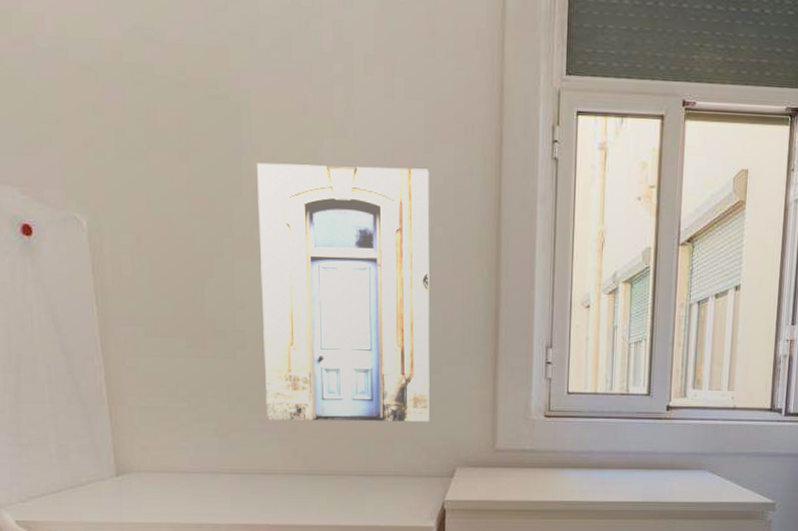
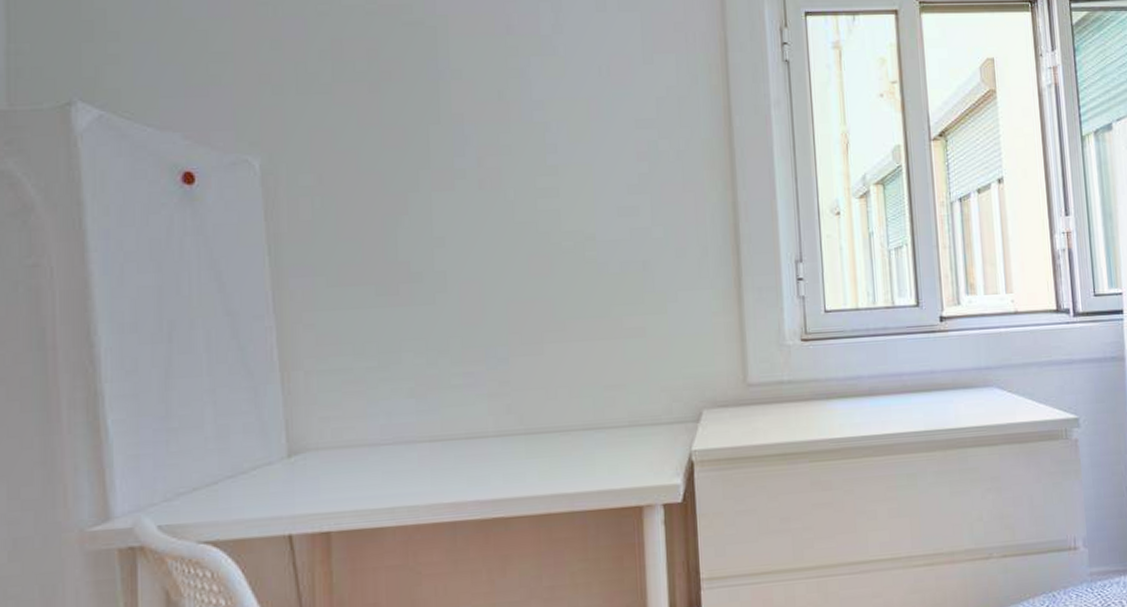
wall art: present [256,162,430,422] -> none [455,81,667,373]

